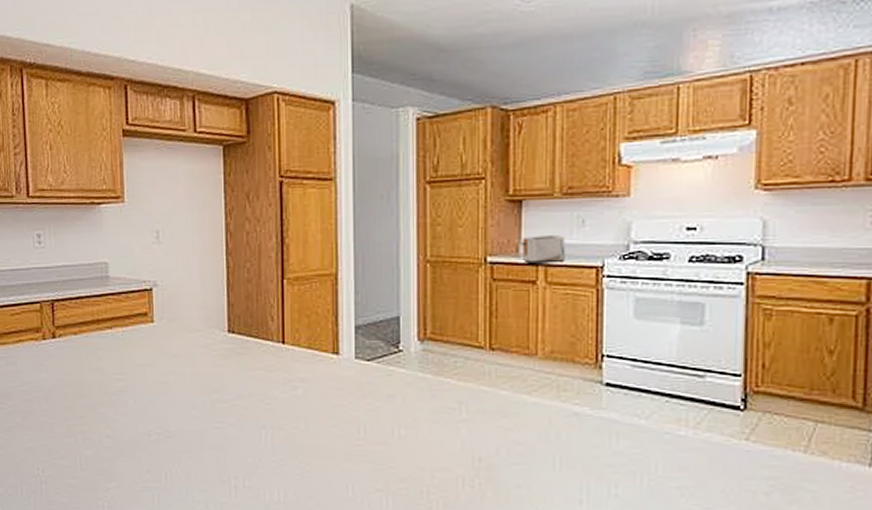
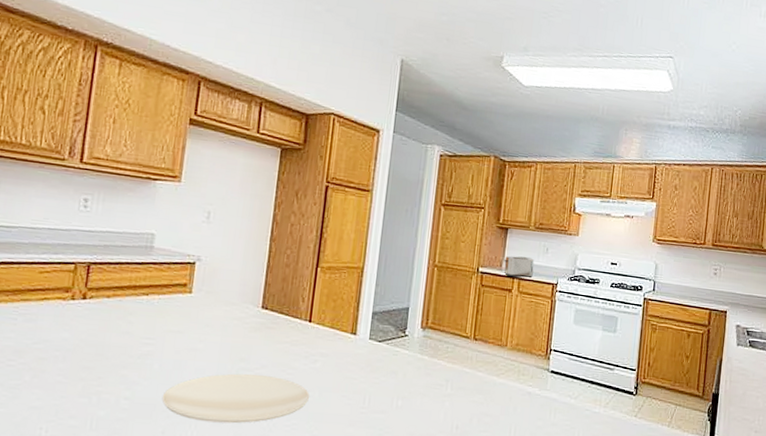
plate: none [141,405,295,460] -> present [161,373,310,424]

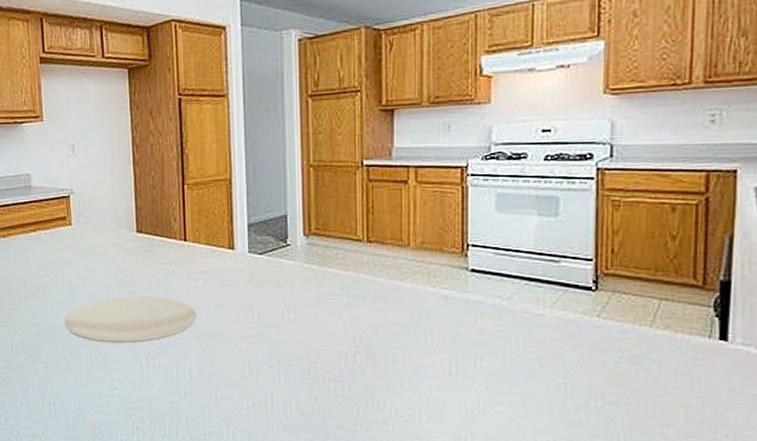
toaster: present [503,255,535,279] -> none [393,138,433,167]

